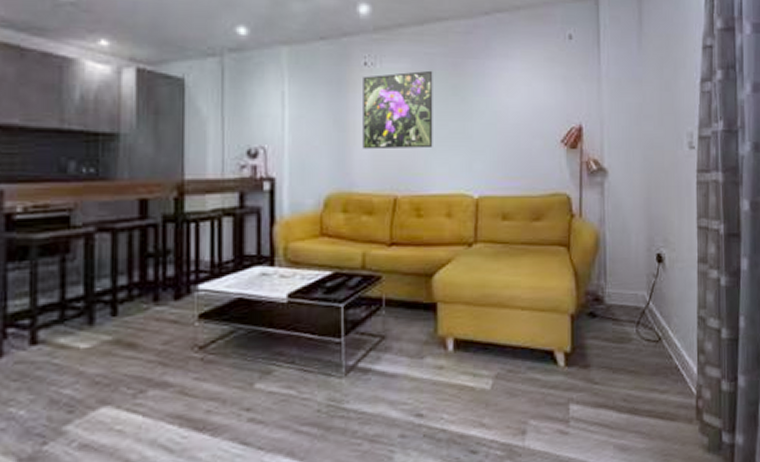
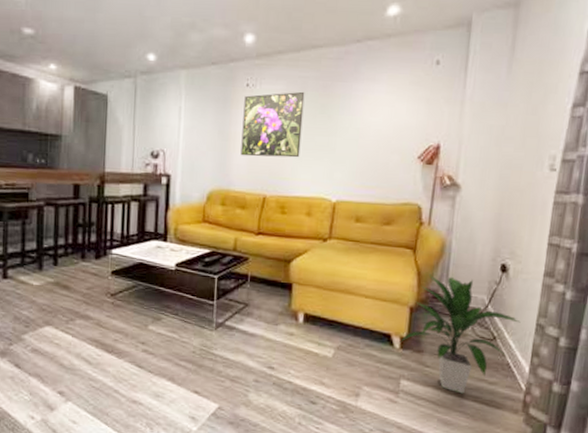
indoor plant: none [563,273,683,410] -> present [399,275,521,394]

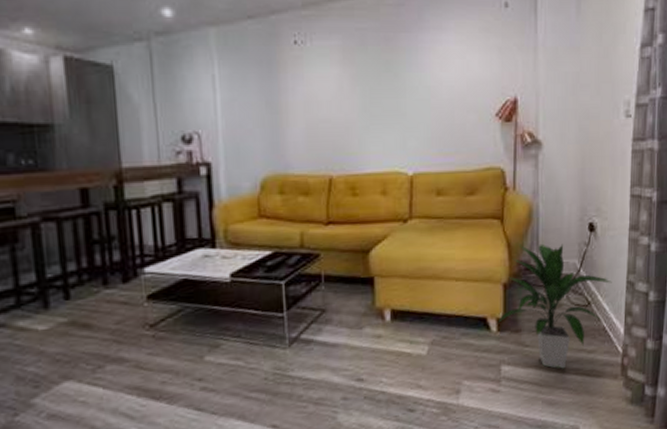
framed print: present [240,91,305,158] -> none [293,46,367,131]

